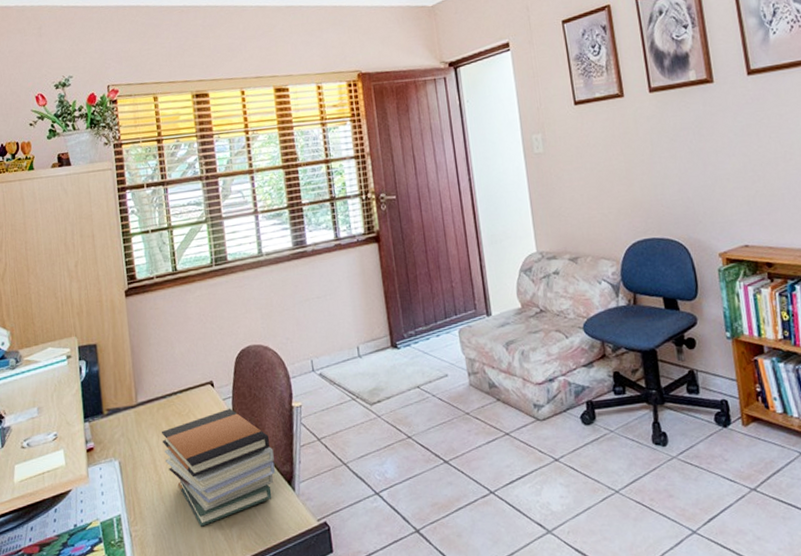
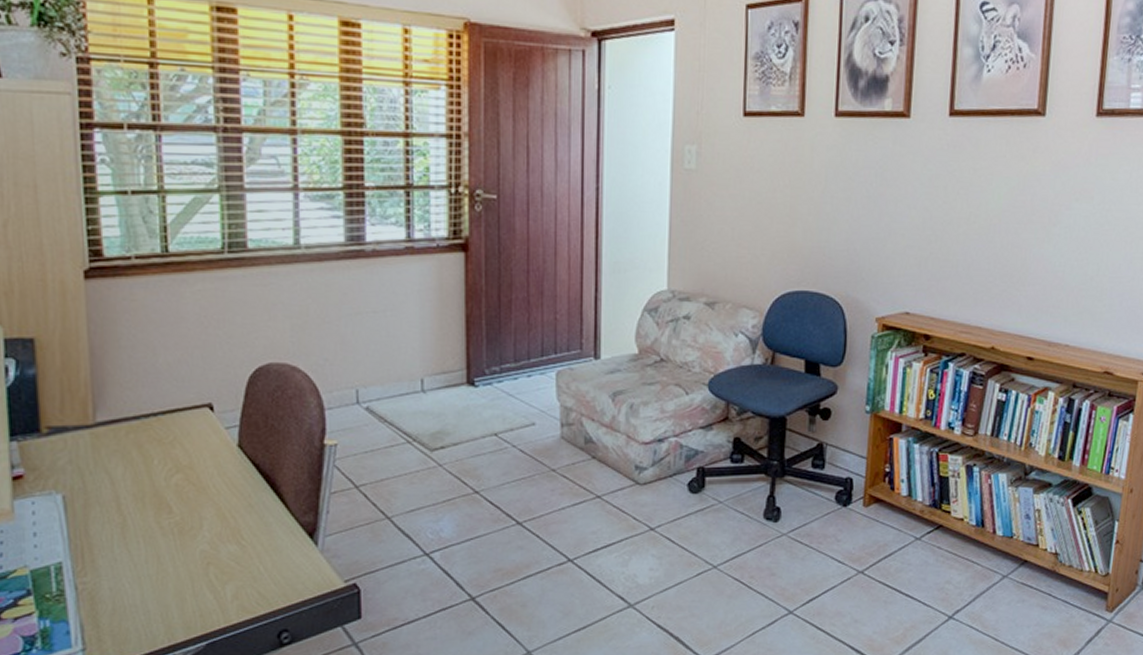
book stack: present [162,409,276,527] -> none [131,440,293,582]

